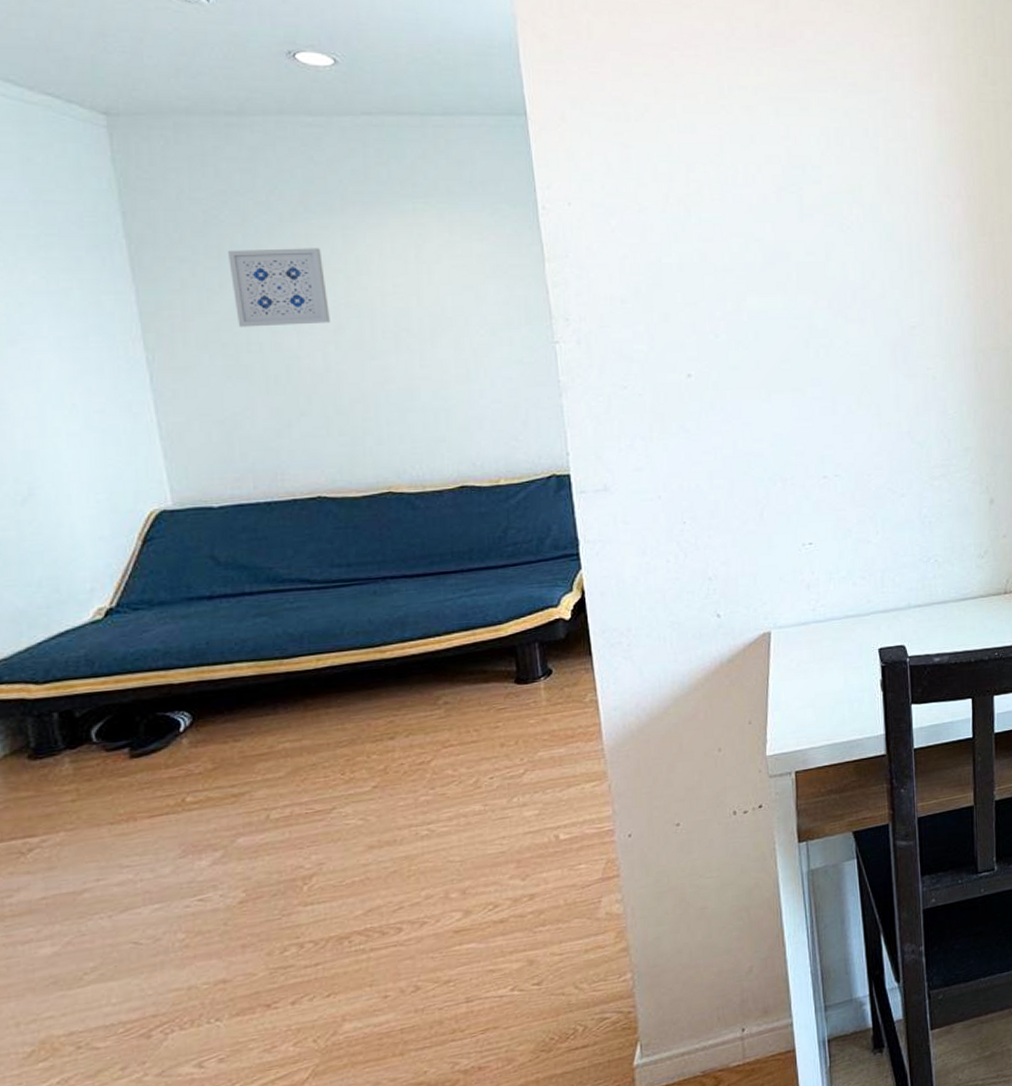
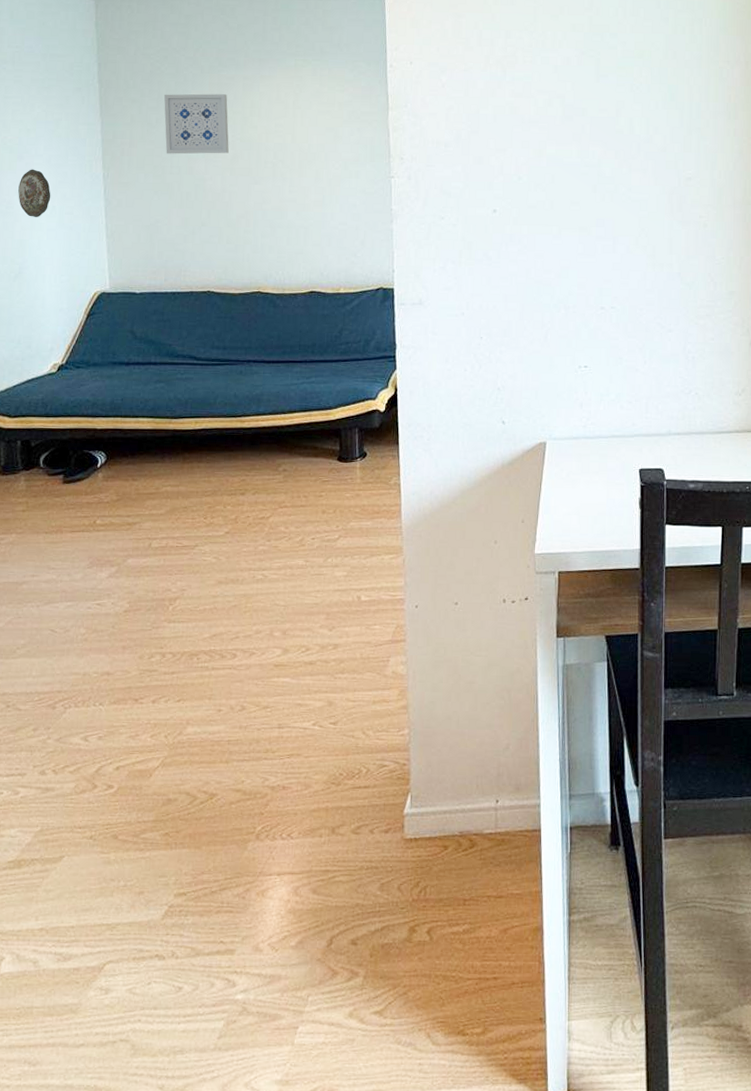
decorative plate: none [14,356,68,420] -> present [18,169,51,217]

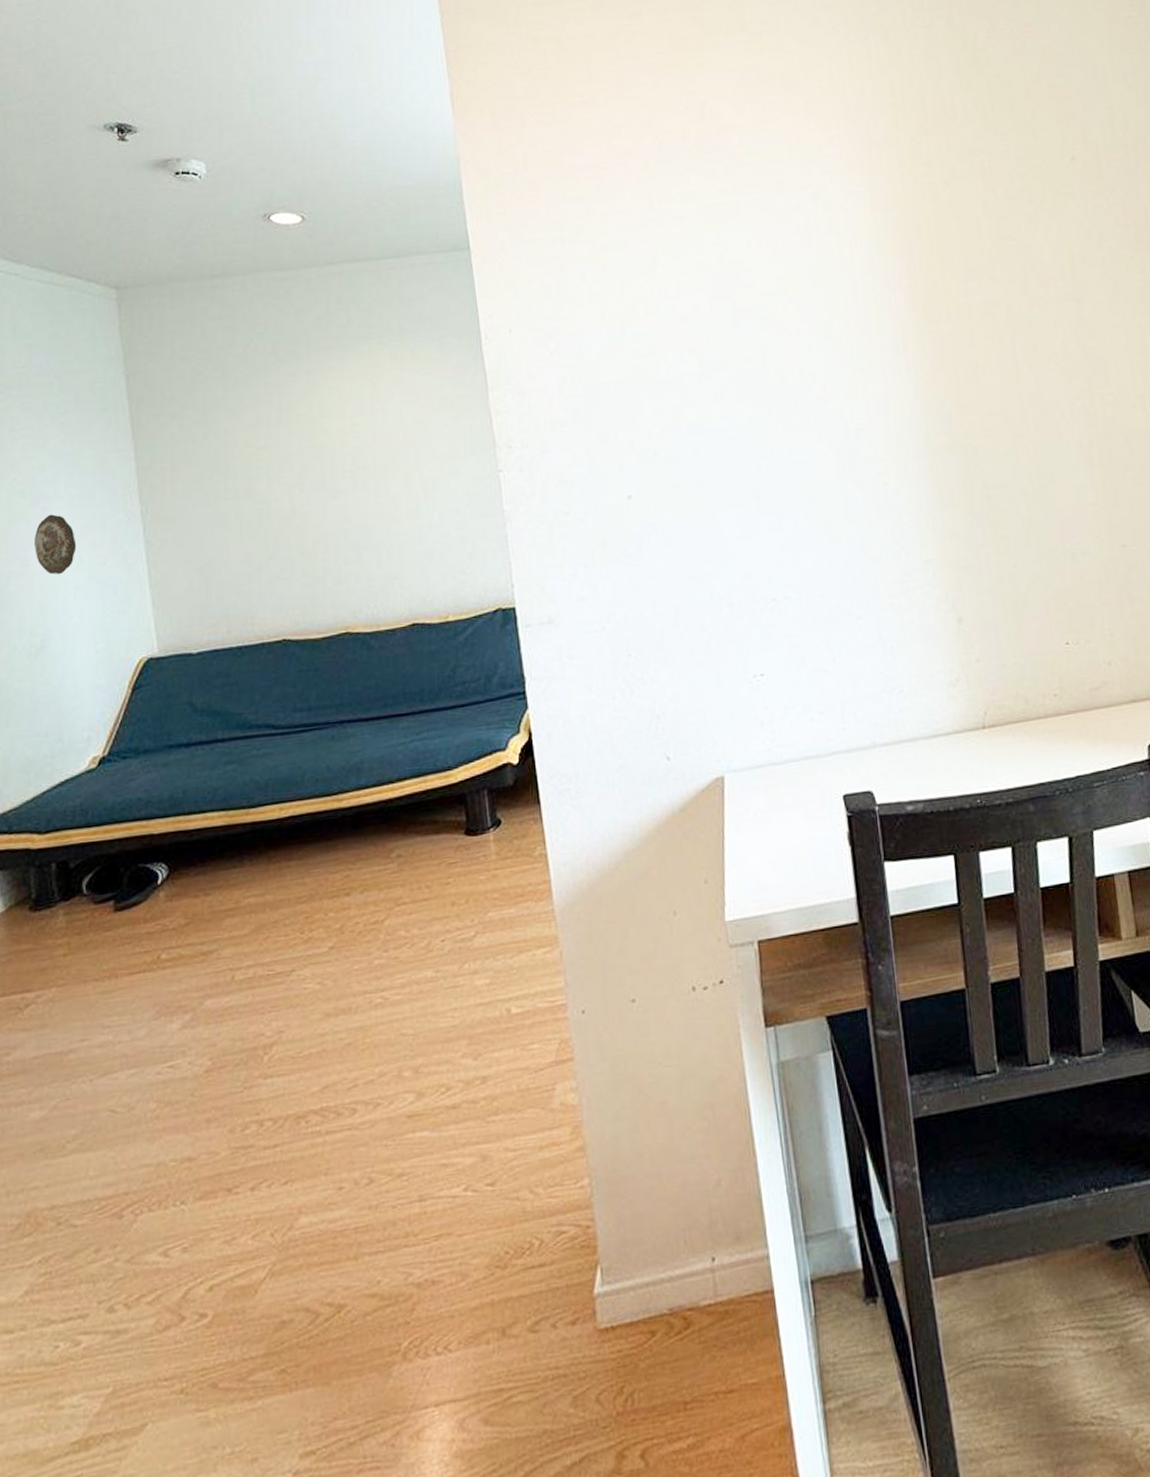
wall art: present [163,93,229,154] -> none [210,394,296,476]

